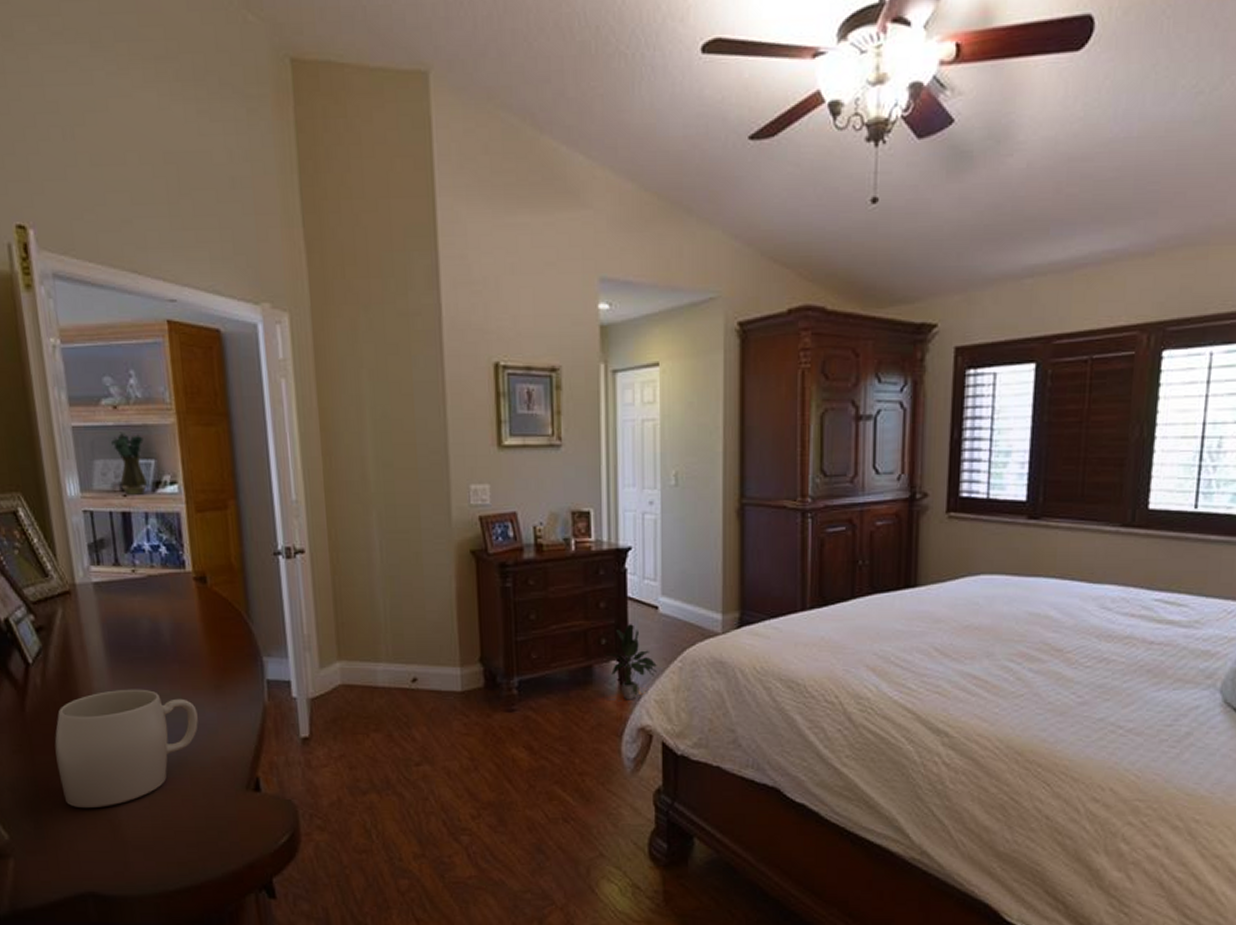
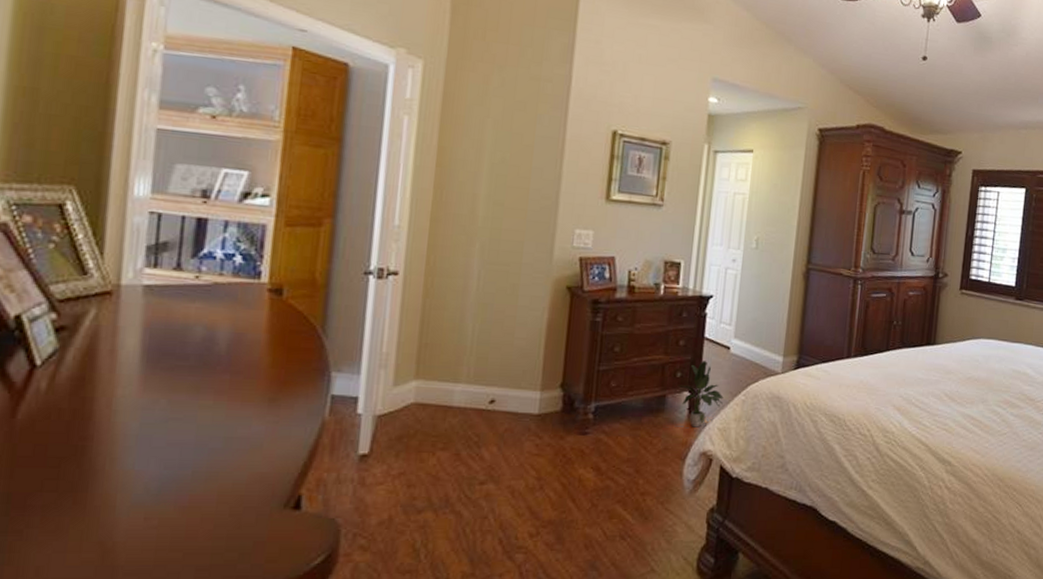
mug: present [54,689,198,809] -> none [43,398,242,529]
vase: present [110,432,148,495] -> none [200,140,240,204]

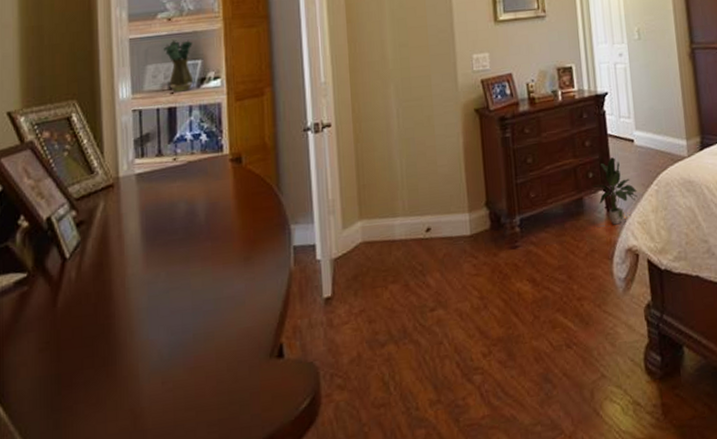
vase: none [200,140,240,204] -> present [163,39,194,92]

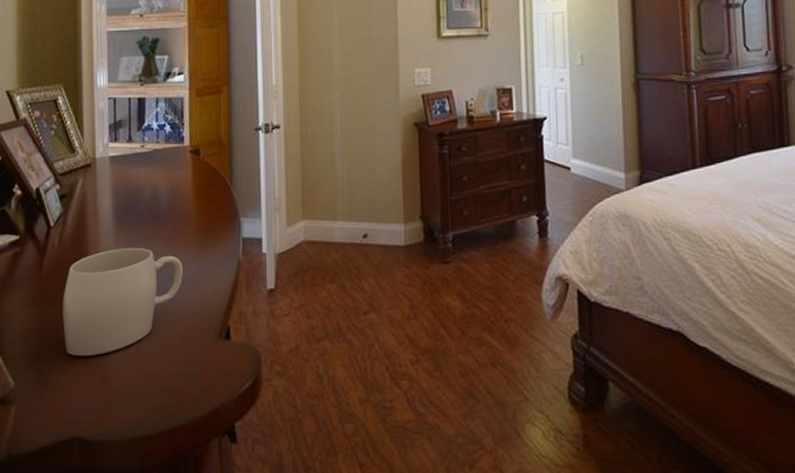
mug: none [83,269,226,401] -> present [63,247,183,357]
potted plant: present [591,157,638,225] -> none [525,183,571,252]

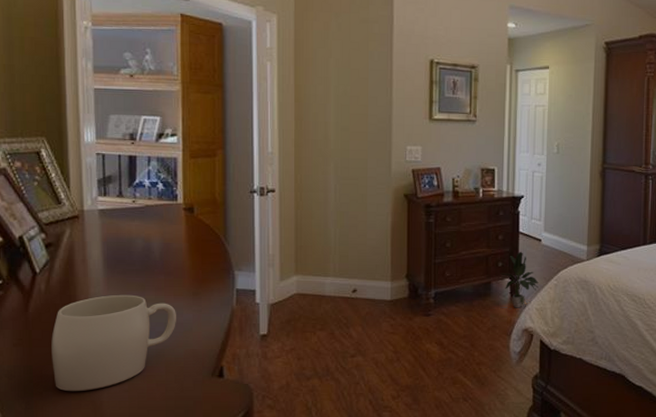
vase: present [135,34,161,84] -> none [125,94,153,143]
potted plant: none [525,183,571,252] -> present [500,252,539,308]

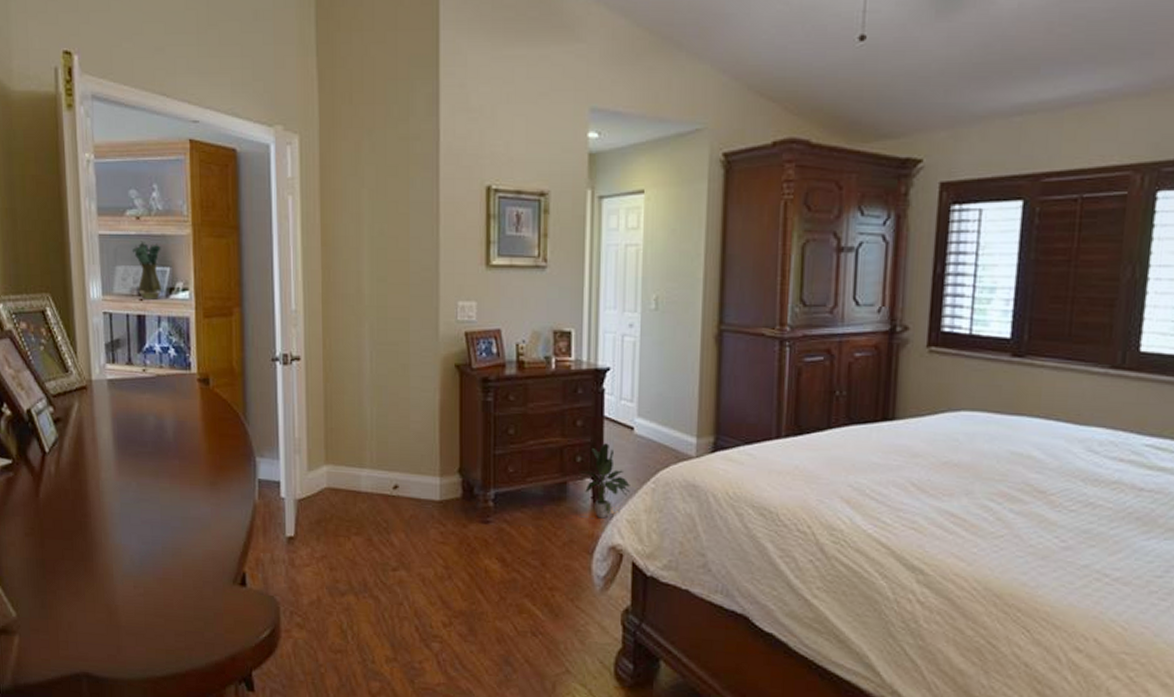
mug: present [51,294,176,392] -> none [63,481,193,593]
vase: none [125,94,153,143] -> present [131,240,163,300]

